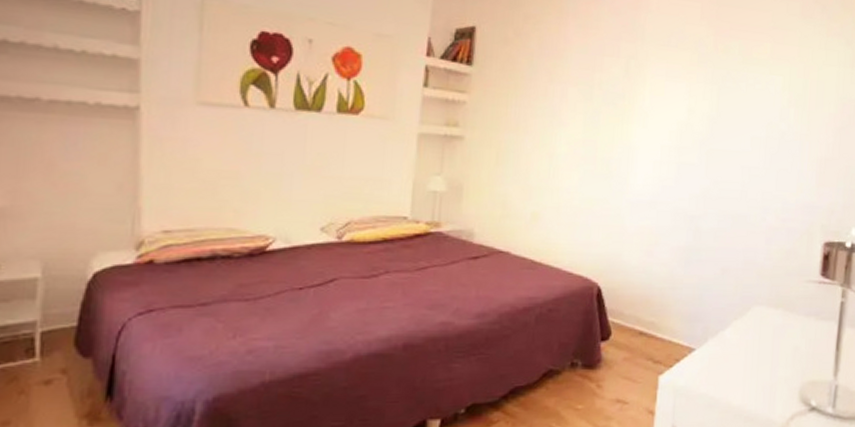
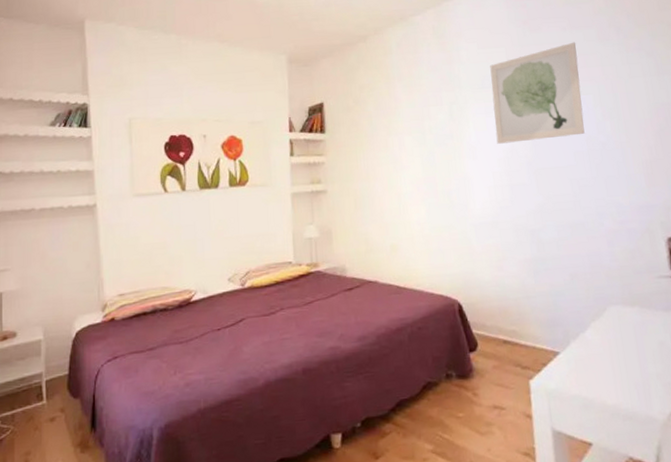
wall art: none [672,12,778,119] -> present [490,42,585,144]

